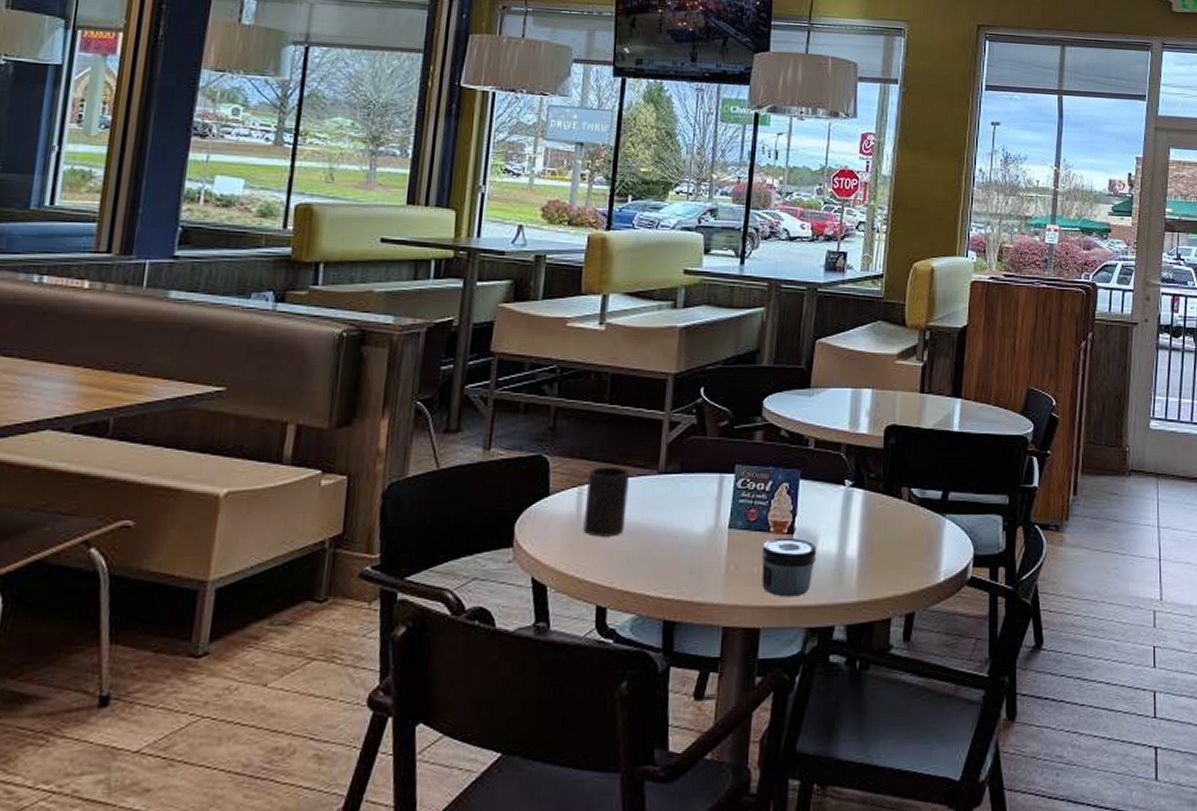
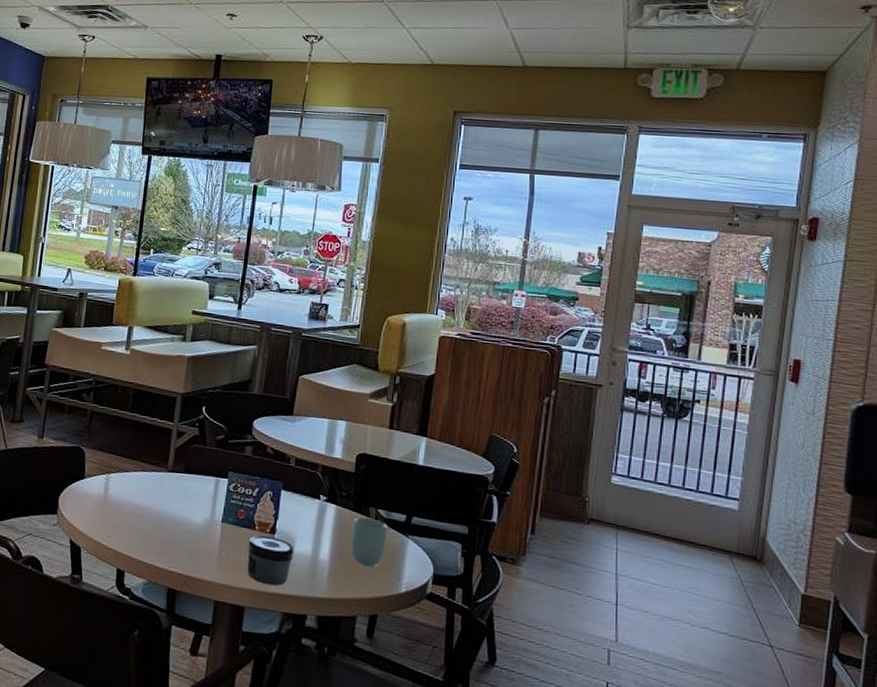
cup: present [583,466,631,537] -> none [109,460,146,517]
cup: none [882,500,923,556] -> present [351,517,389,566]

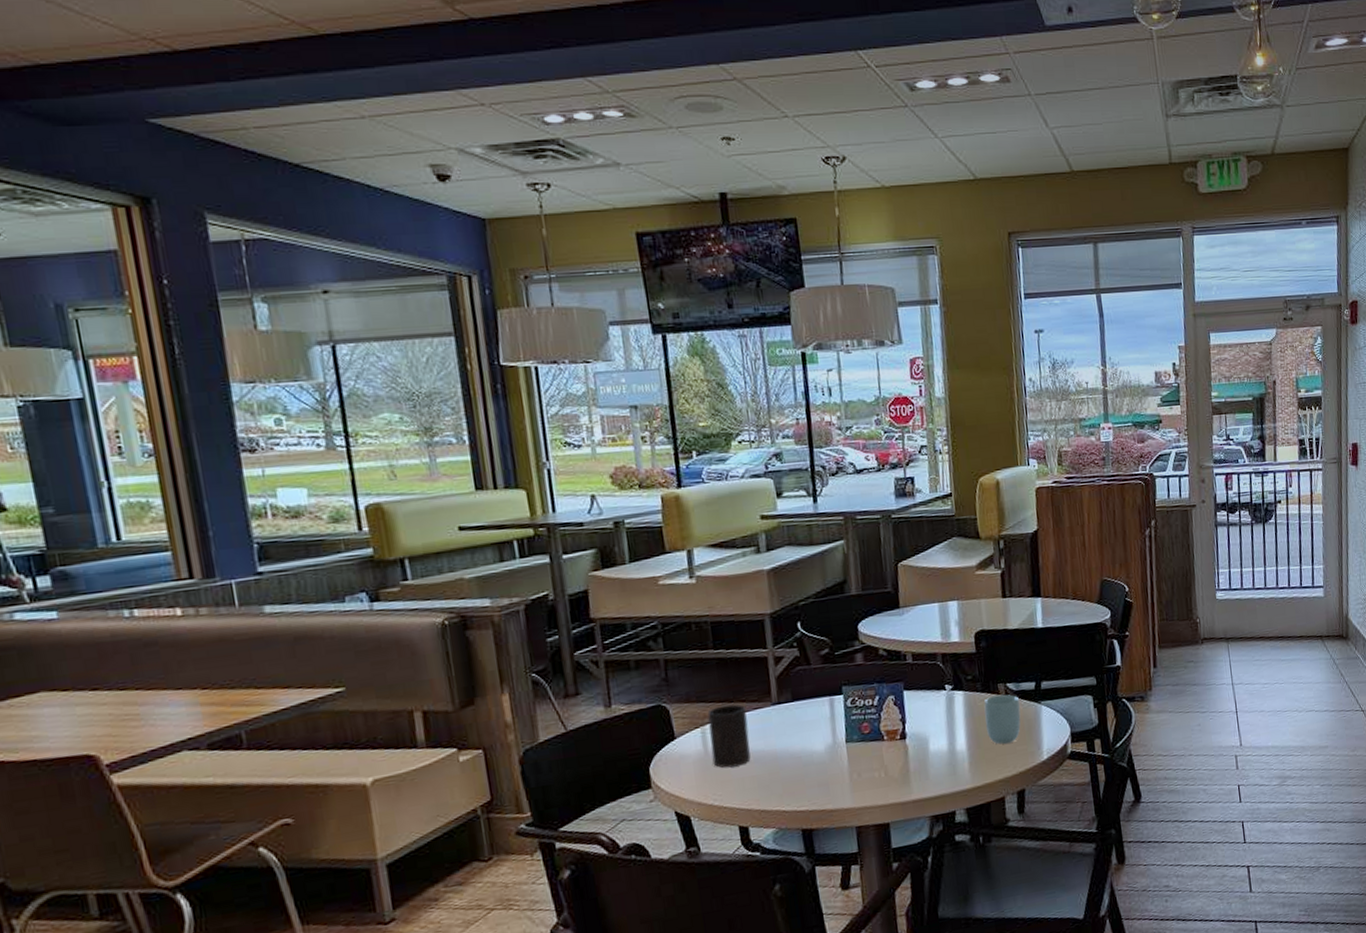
cup: none [109,460,146,517] -> present [707,704,751,768]
jar: present [247,535,294,586] -> none [879,742,931,794]

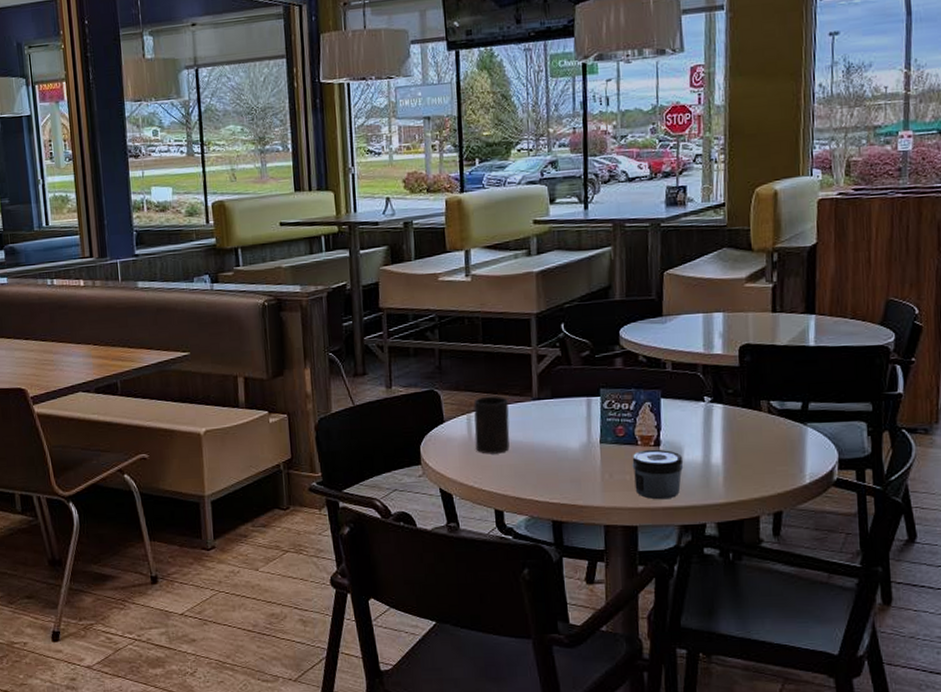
jar: none [879,742,931,794] -> present [632,449,684,500]
cup: present [984,694,1021,744] -> none [744,411,784,462]

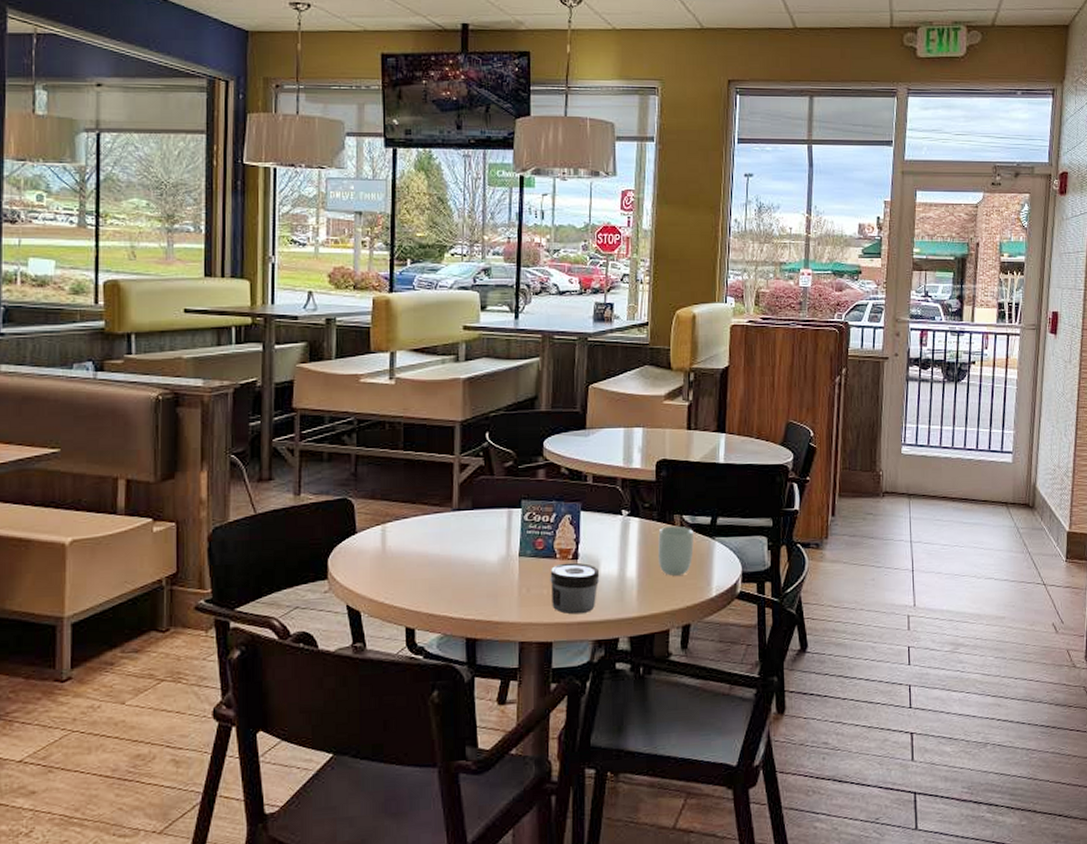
cup: present [473,396,510,454] -> none [389,506,428,568]
cup: none [744,411,784,462] -> present [658,525,695,576]

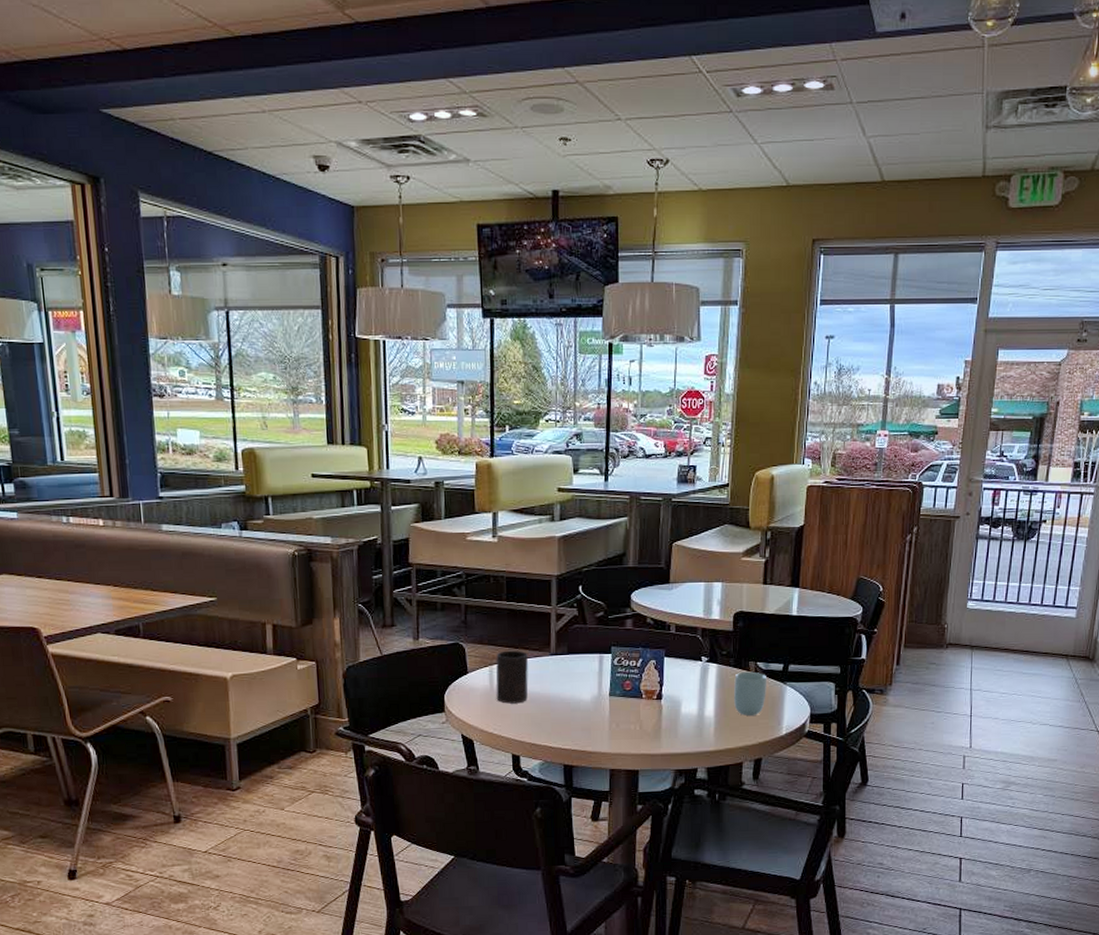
cup: none [389,506,428,568] -> present [495,650,529,704]
jar: present [550,562,600,615] -> none [637,702,681,747]

